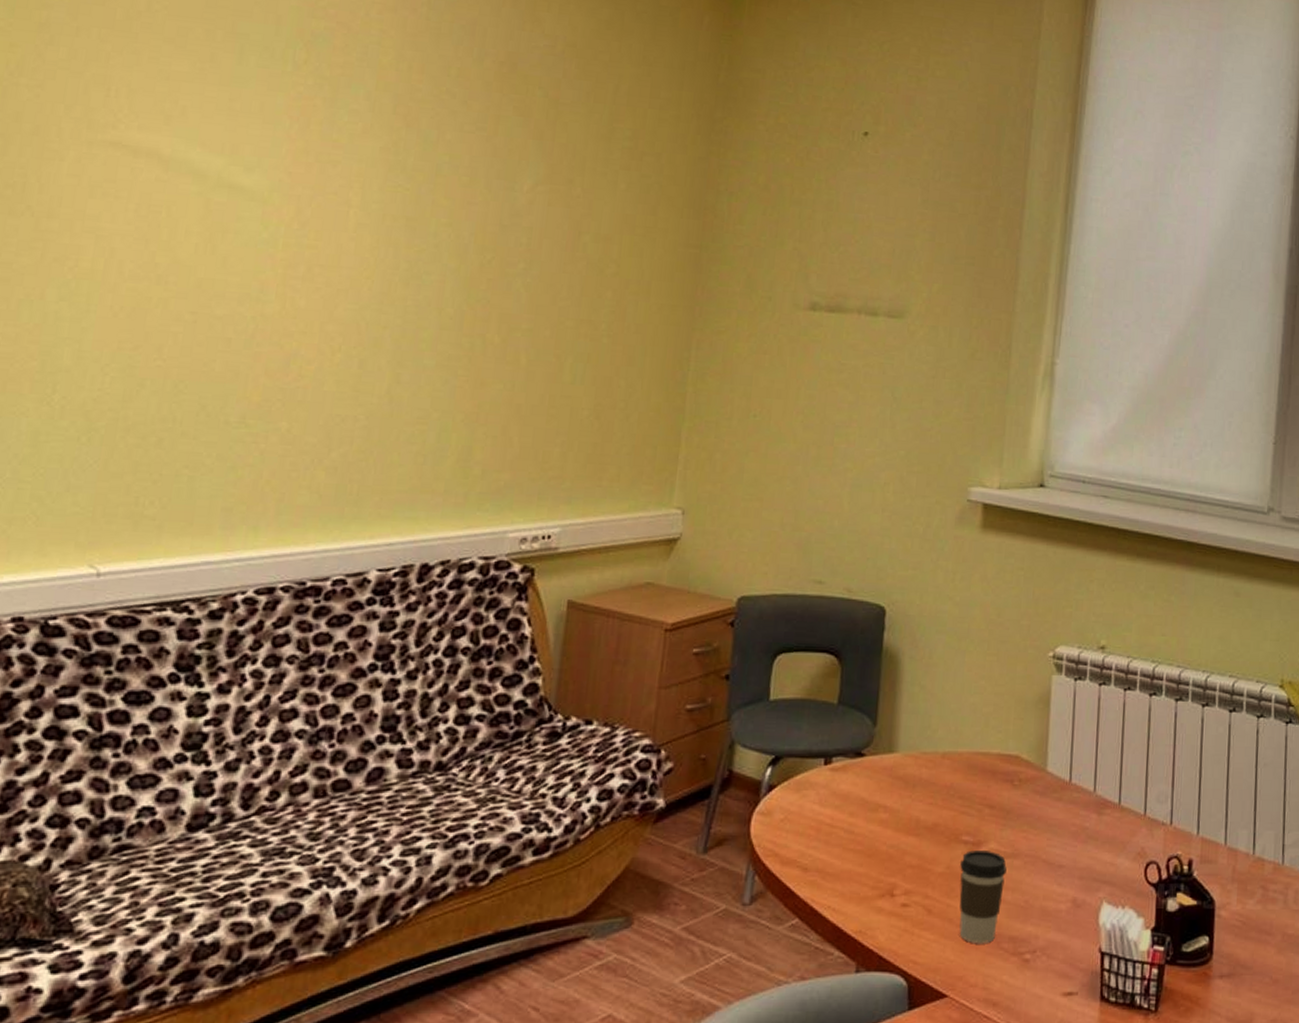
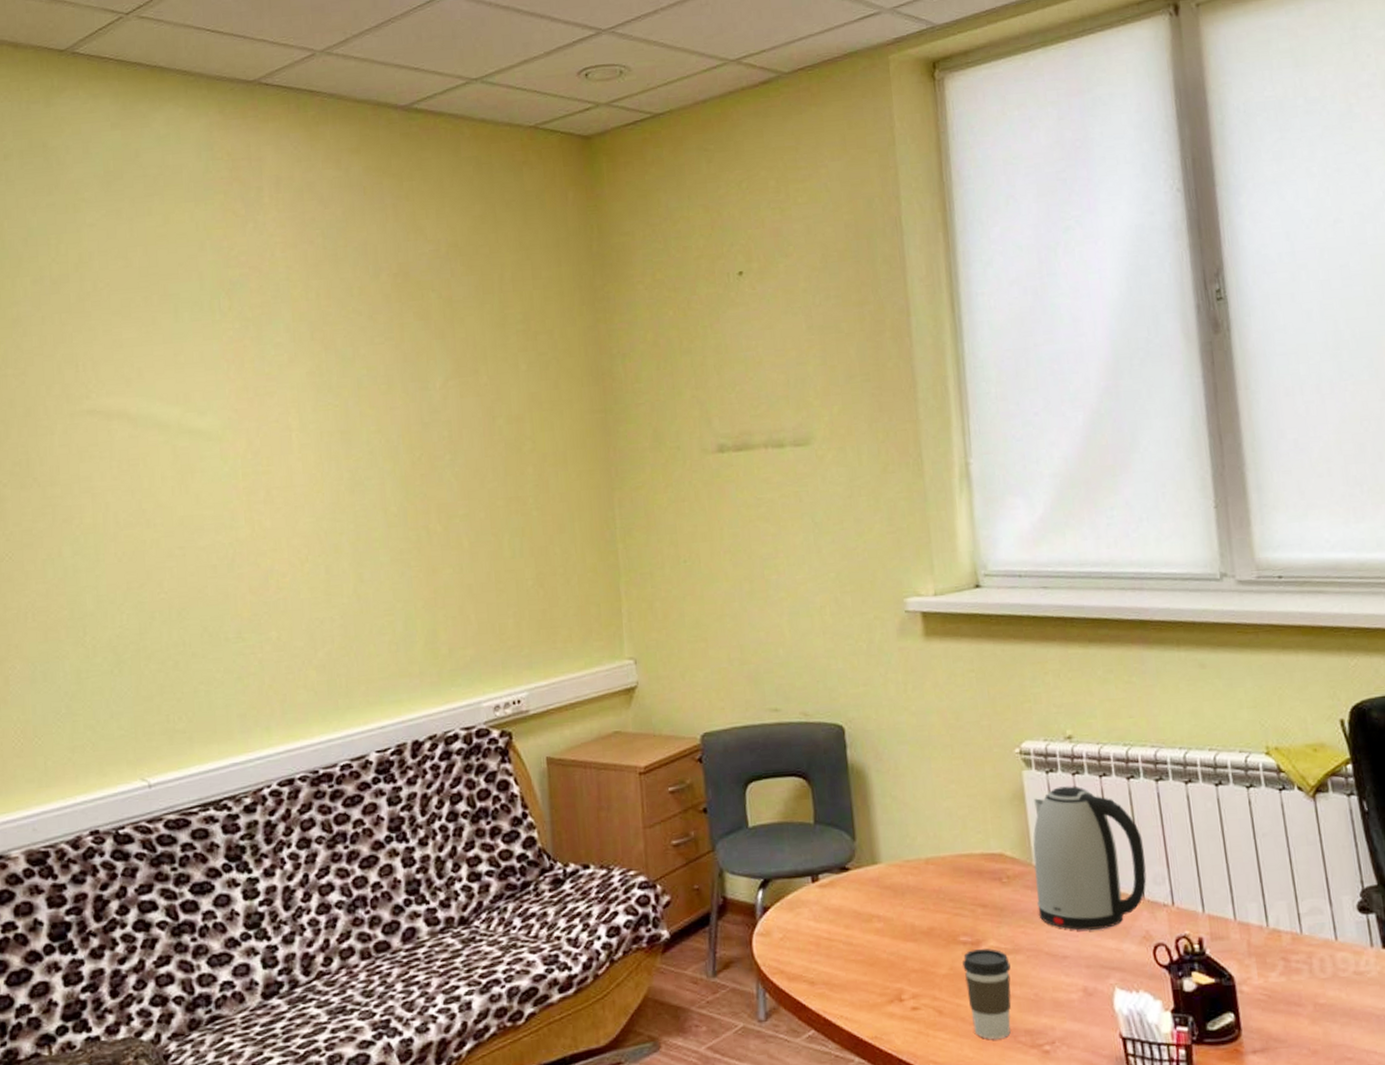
kettle: none [1043,695,1154,841] -> present [1032,786,1147,931]

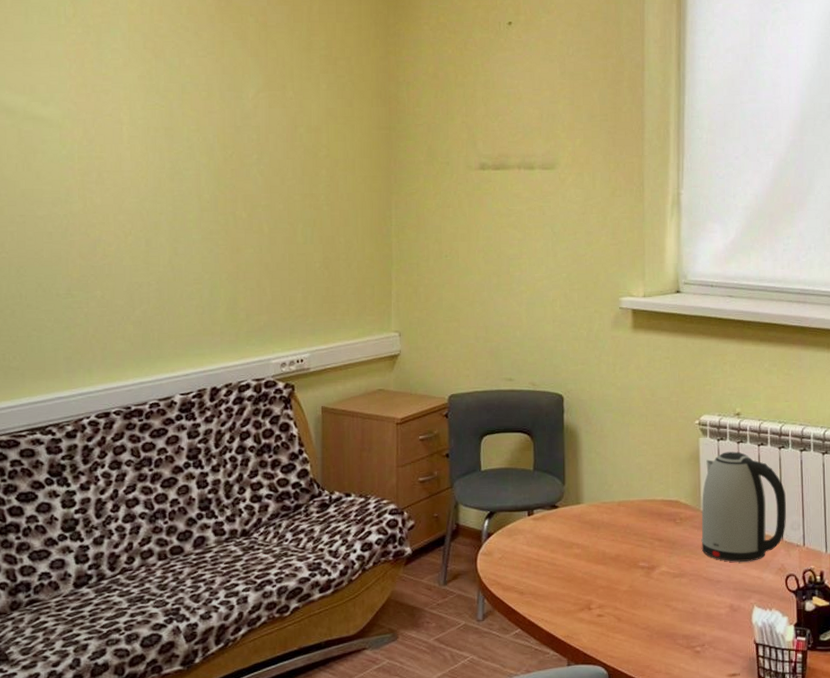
coffee cup: present [962,948,1011,1039] -> none [640,572,676,641]

